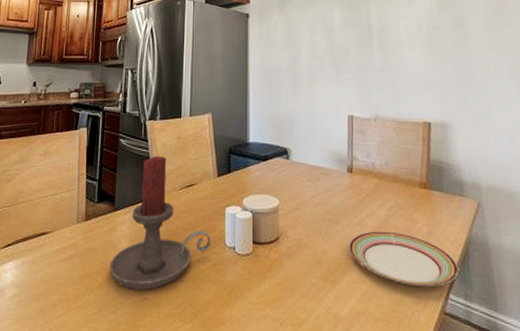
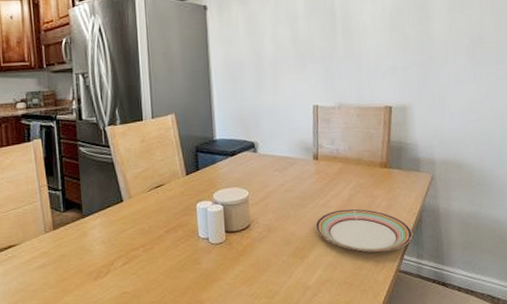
candle holder: present [109,156,211,290] -> none [85,161,185,287]

